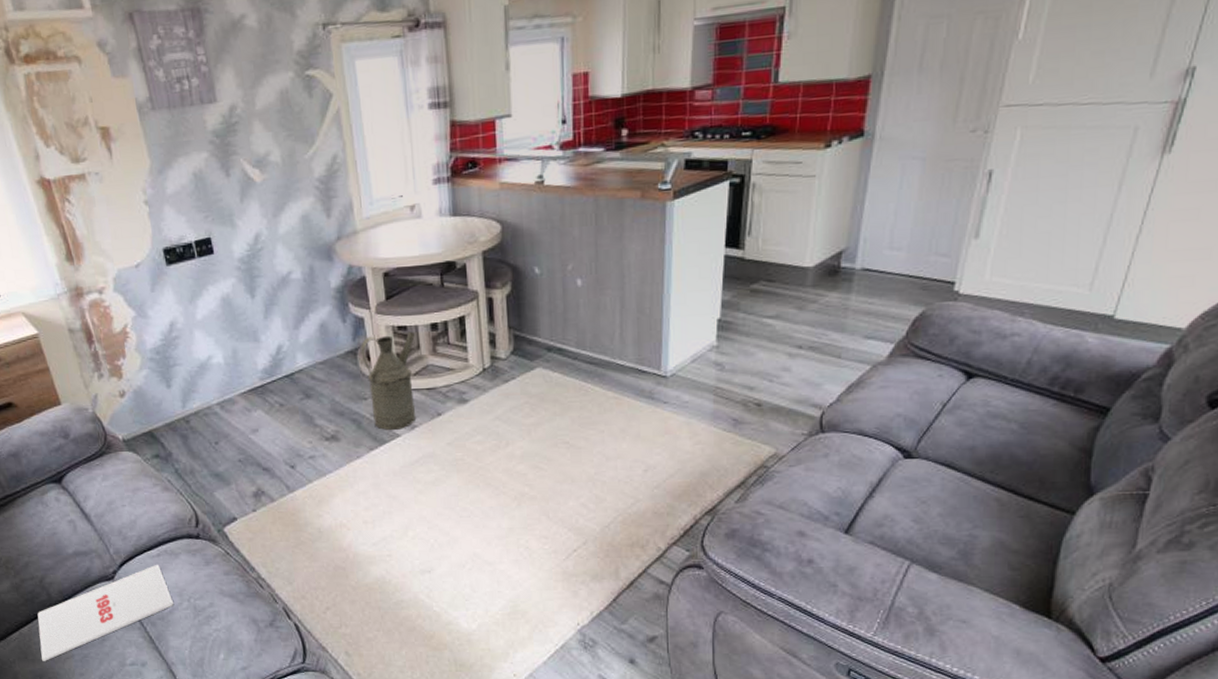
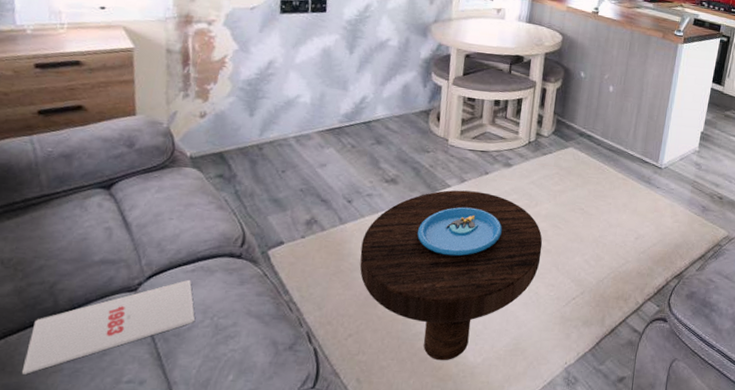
side table: none [316,437,525,629] -> present [359,190,543,361]
watering can: present [361,331,415,430] -> none [431,102,480,181]

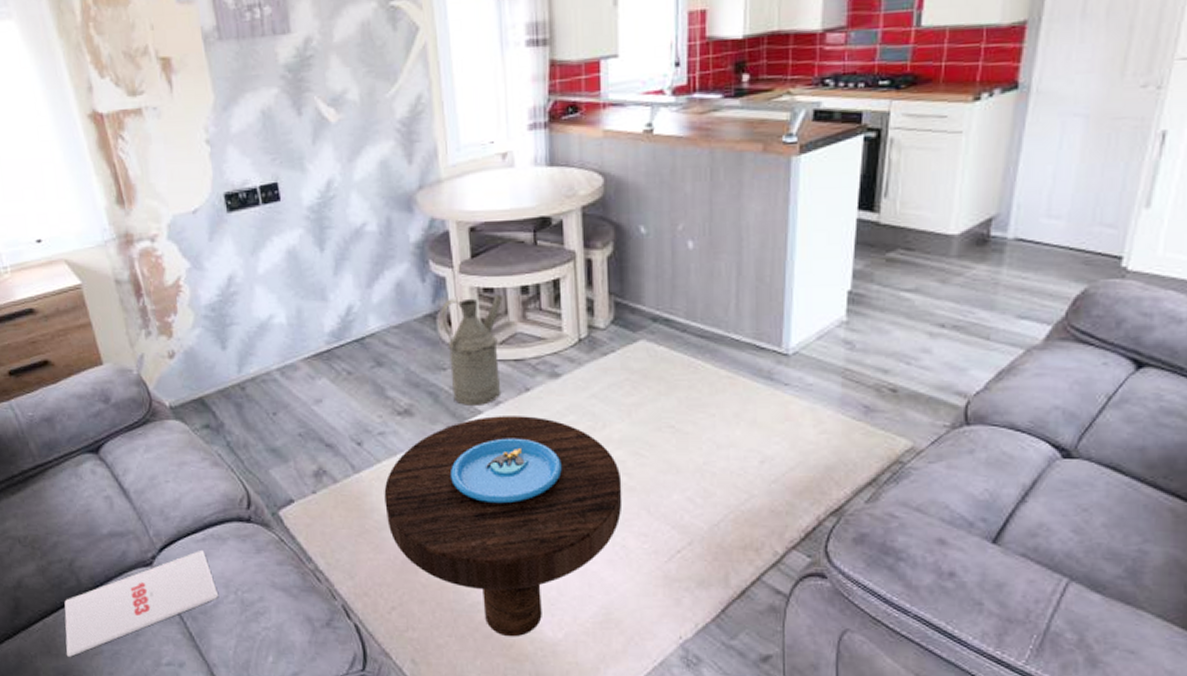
watering can: none [431,102,480,181] -> present [441,294,502,405]

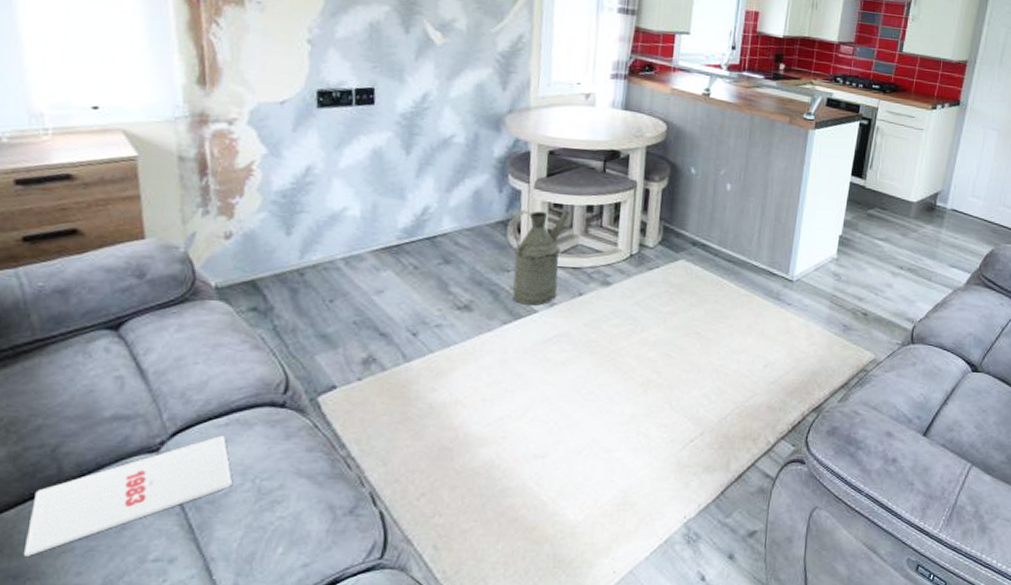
side table: present [384,416,623,637] -> none [430,316,652,521]

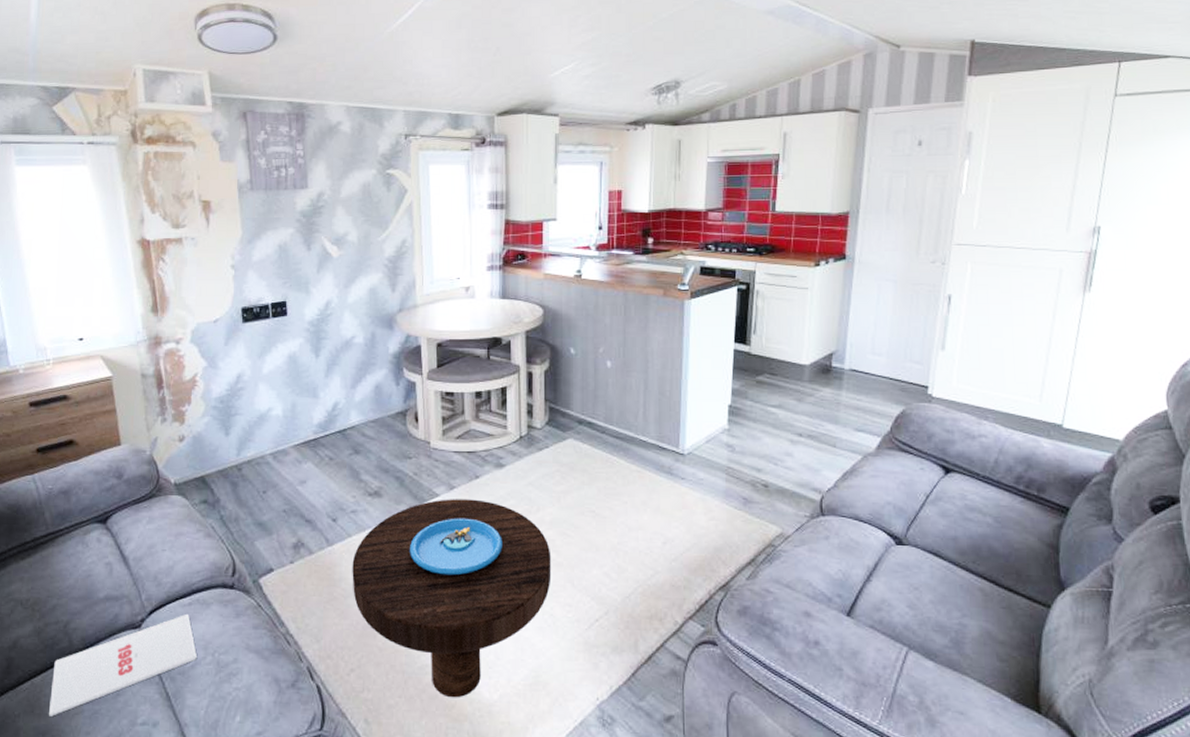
side table: none [430,316,652,521] -> present [352,499,552,698]
watering can: present [512,209,570,306] -> none [410,397,460,489]

